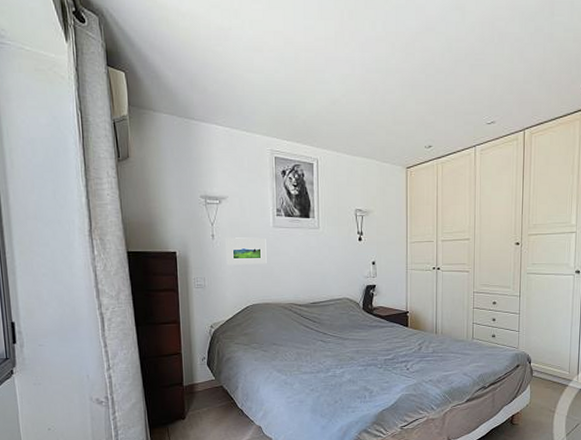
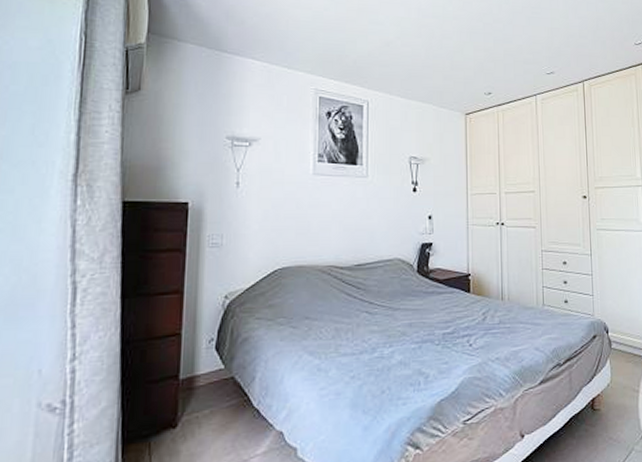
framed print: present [225,237,267,265] -> none [252,186,304,218]

